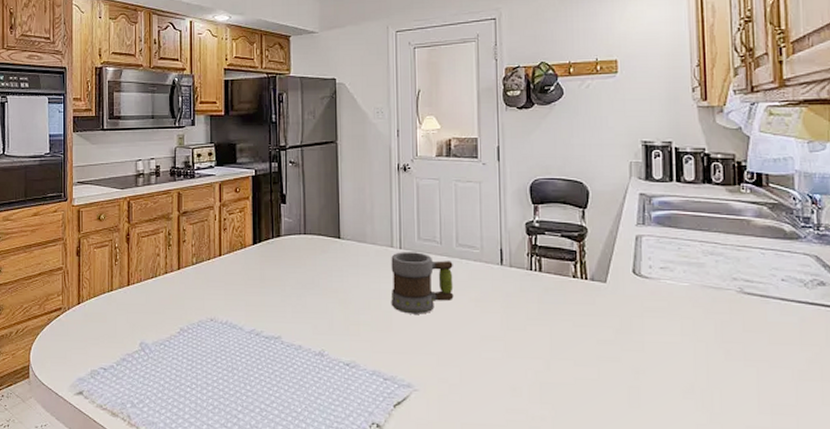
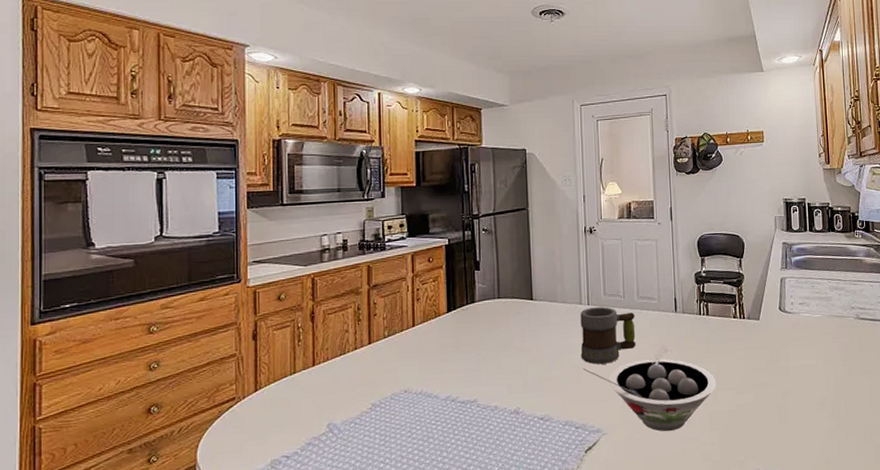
bowl: none [392,300,550,398] -> present [582,344,717,432]

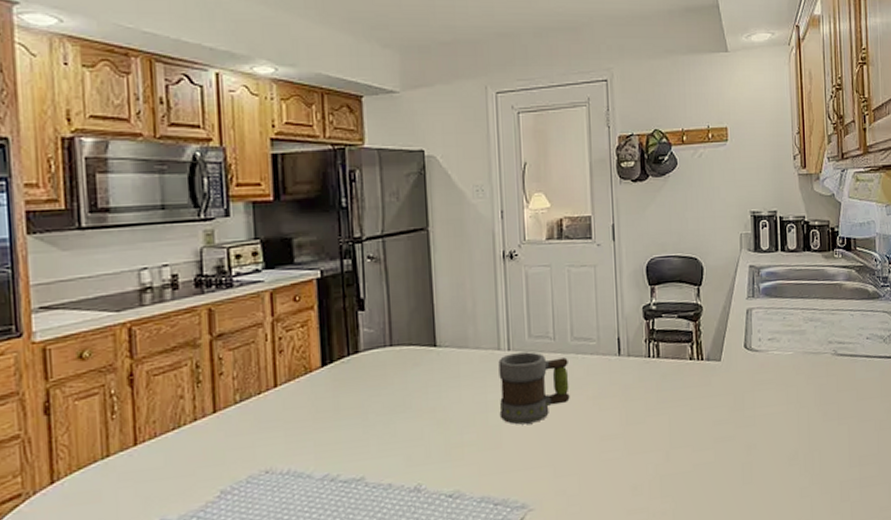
bowl: present [582,344,717,432] -> none [502,396,669,502]

